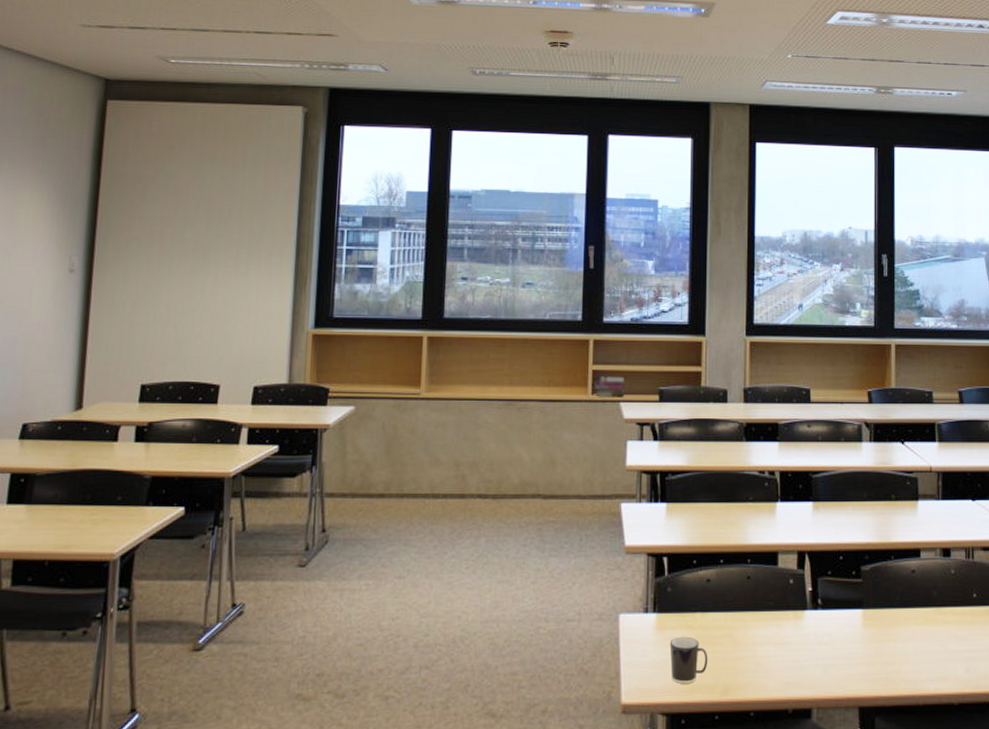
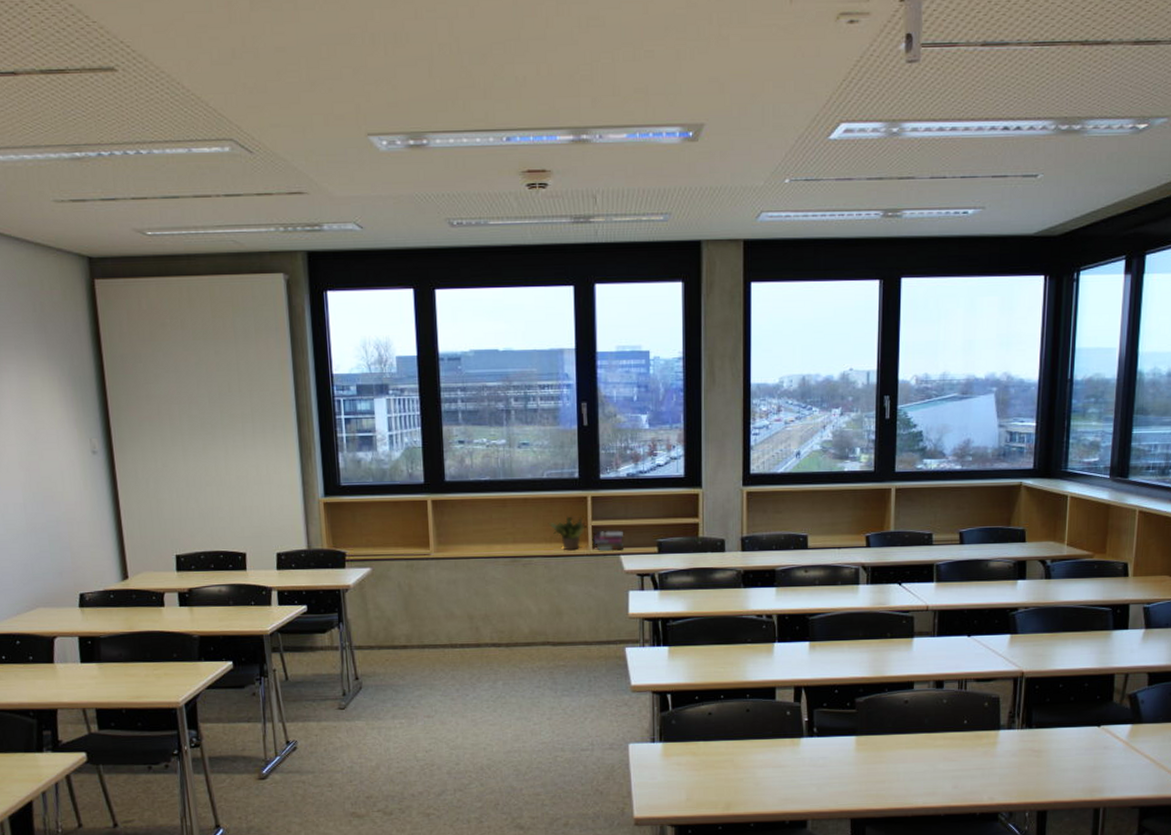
potted plant: none [547,359,585,396] -> present [548,516,584,551]
mug: present [669,636,708,684] -> none [675,762,711,801]

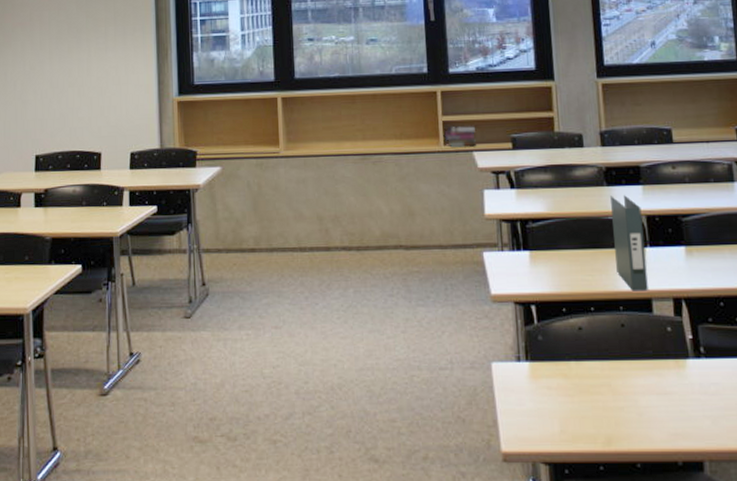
potted plant: present [548,516,584,551] -> none [397,111,435,148]
binder: none [746,596,773,681] -> present [610,195,648,291]

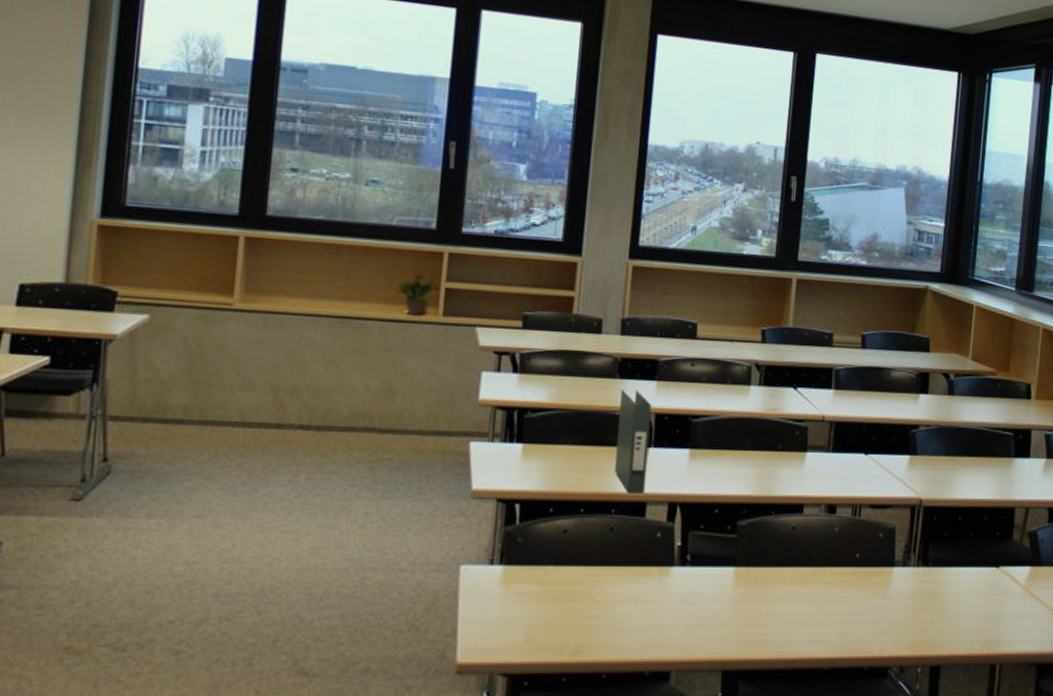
potted plant: none [397,111,435,148] -> present [391,273,436,316]
books: present [444,126,477,149] -> none [445,294,483,321]

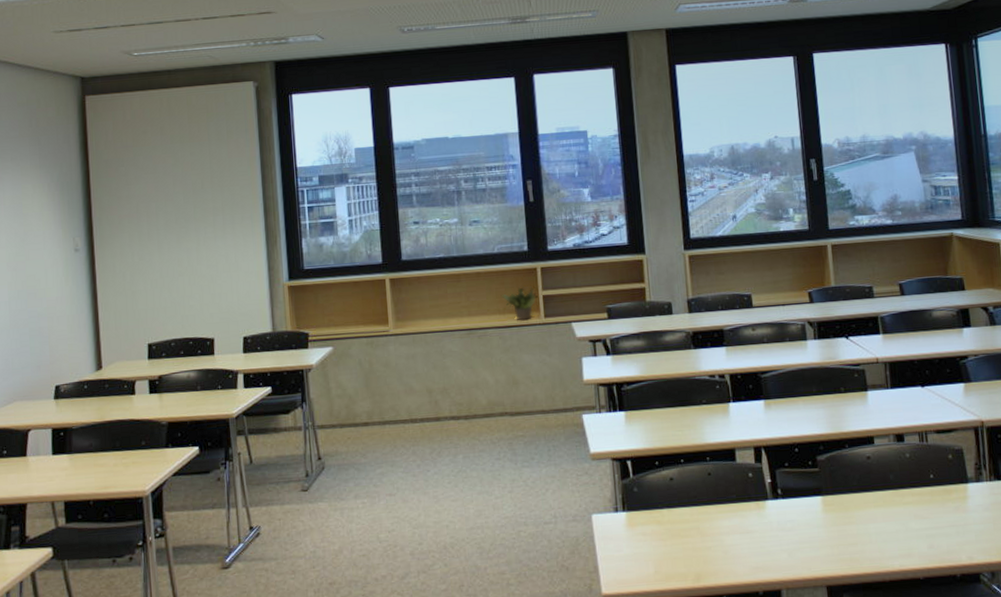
binder: present [615,389,652,494] -> none [697,356,732,443]

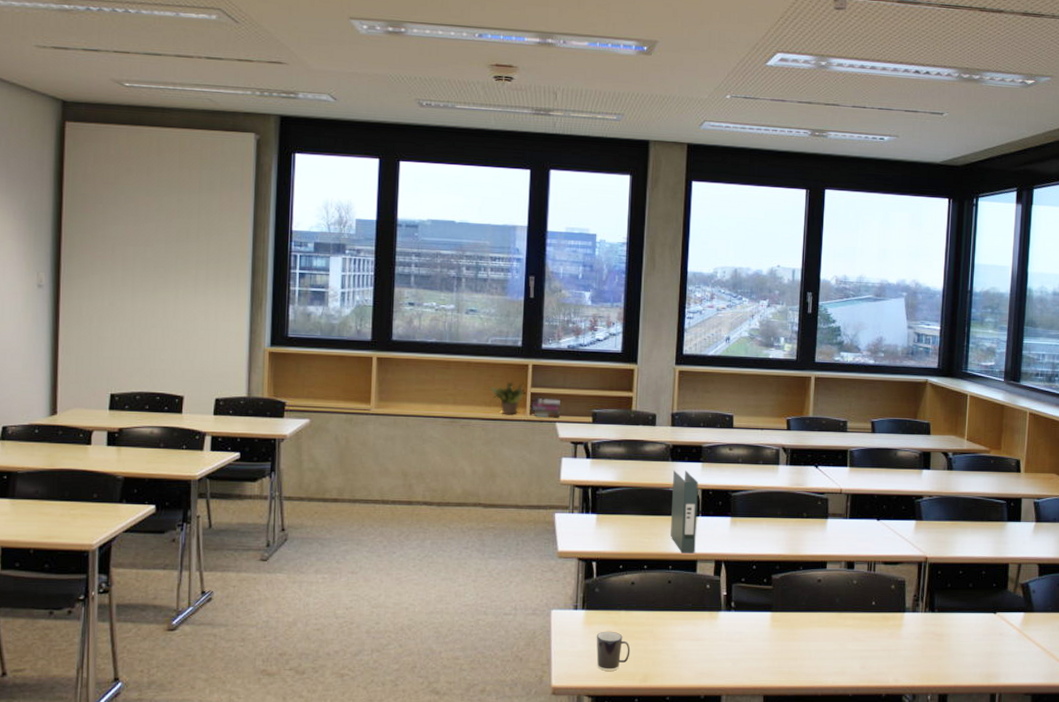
books: none [544,299,576,321] -> present [531,397,561,419]
mug: none [641,531,679,574] -> present [596,631,631,671]
binder: none [697,356,732,443] -> present [670,470,699,554]

